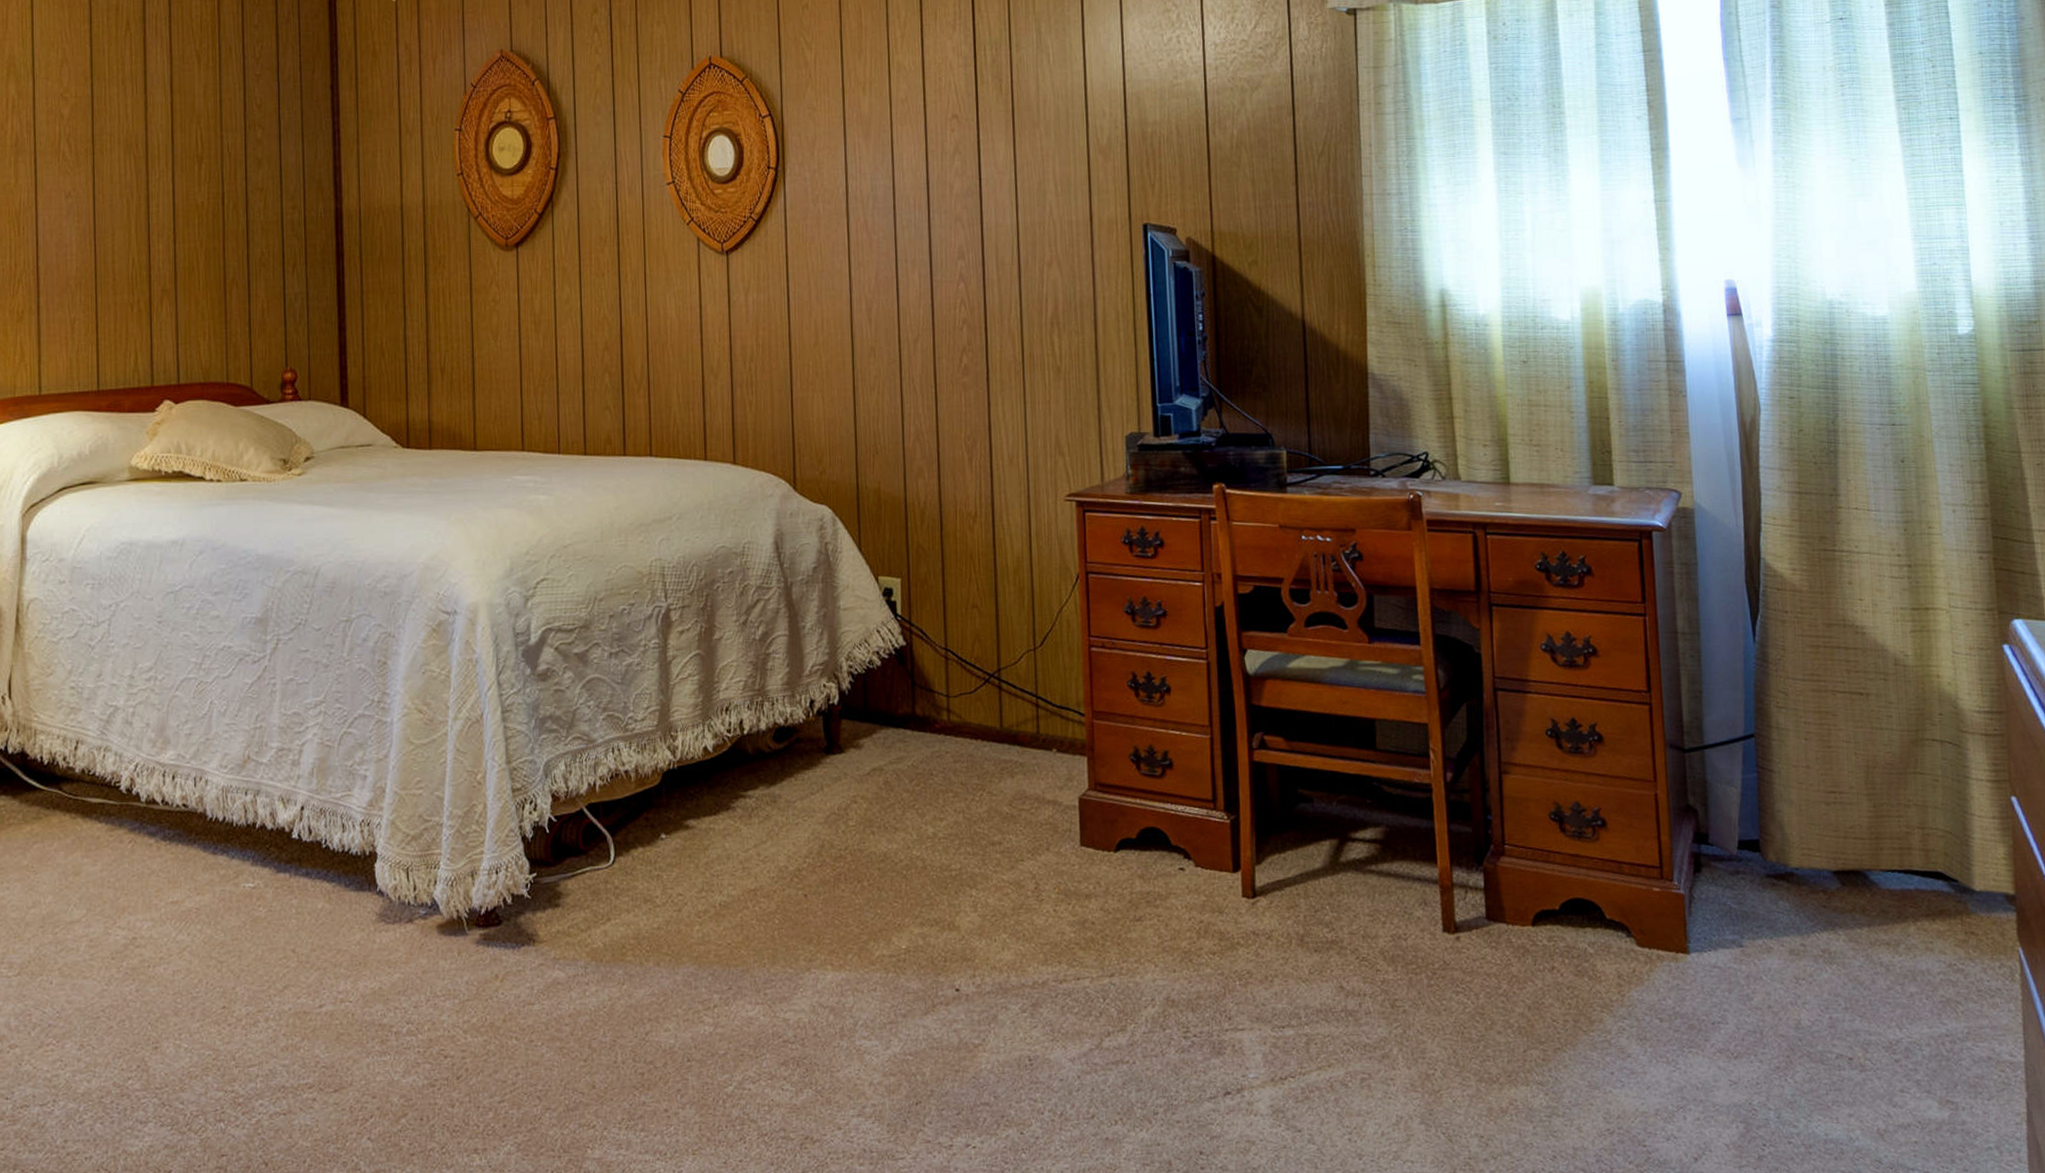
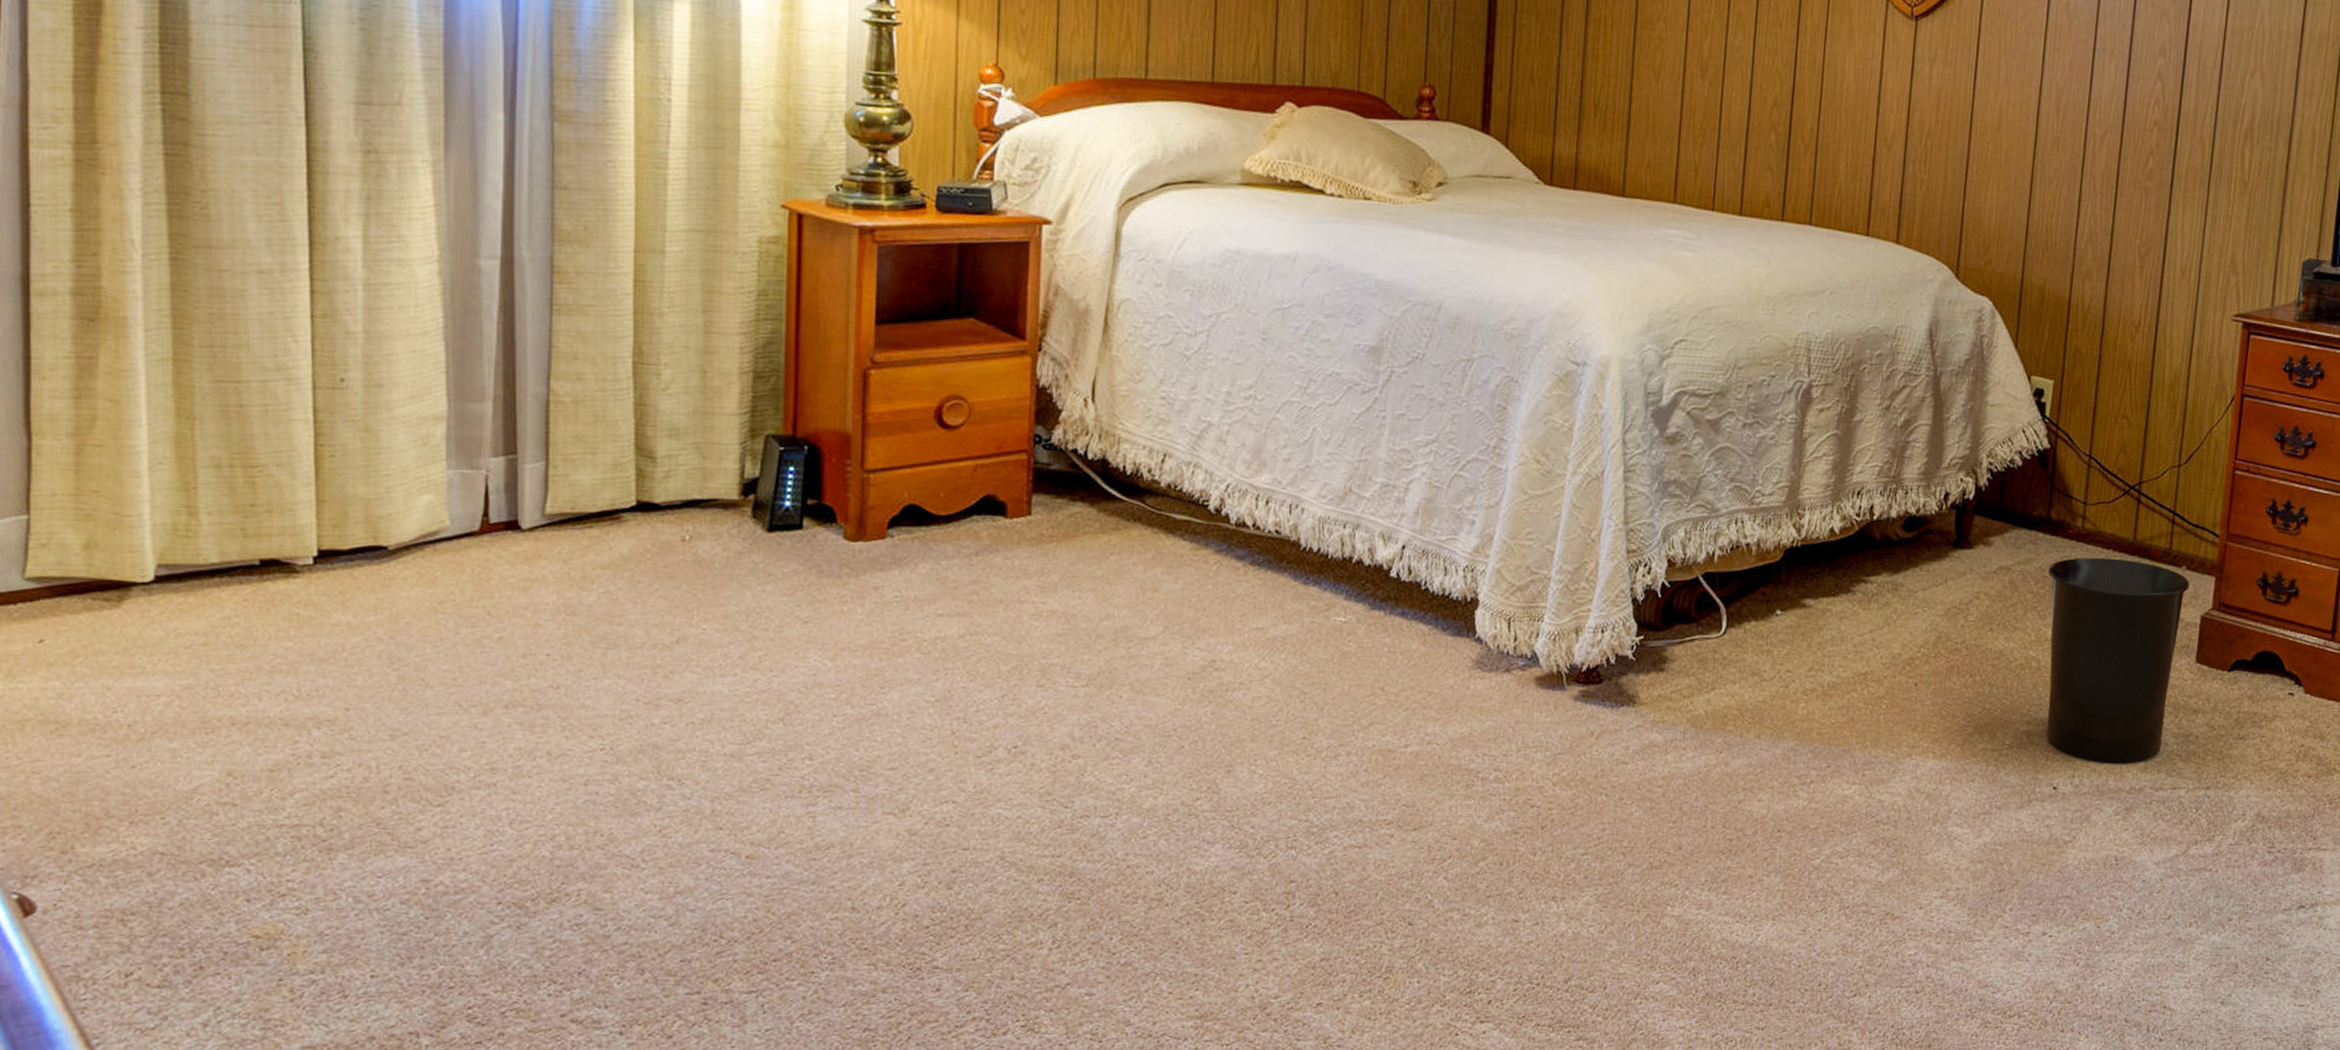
waste bin: none [920,748,1063,958] -> present [2046,557,2190,763]

